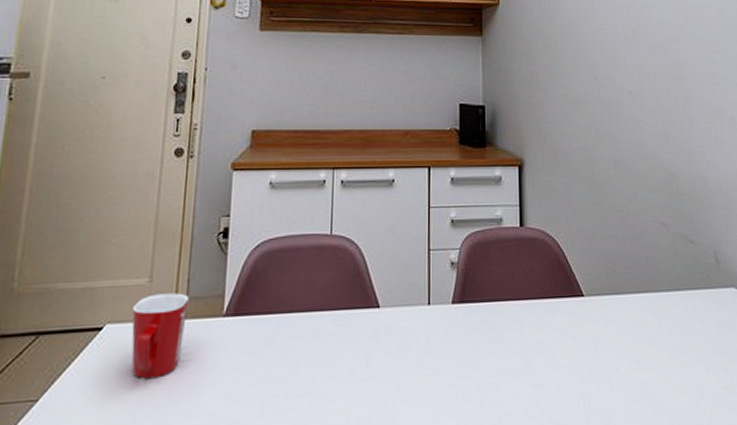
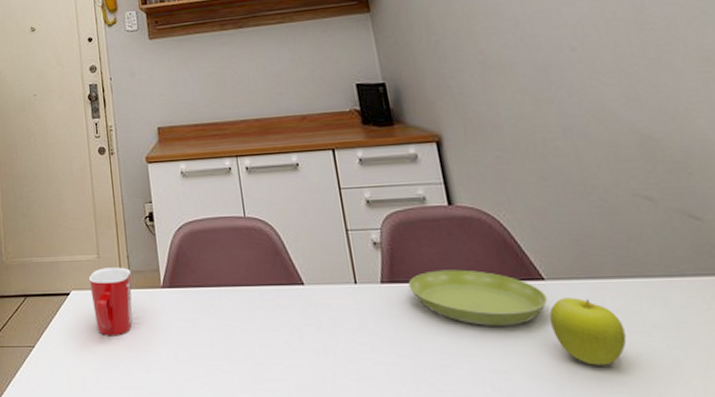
saucer: none [476,288,584,342] -> present [408,269,548,326]
fruit: none [583,311,634,373] -> present [549,297,627,366]

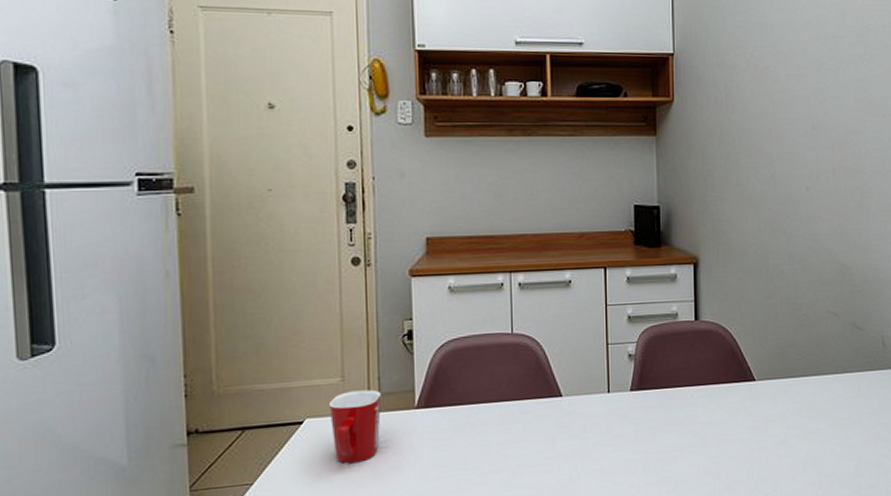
saucer: present [408,269,548,326] -> none [653,375,755,421]
fruit: present [549,297,627,366] -> none [754,393,801,445]

